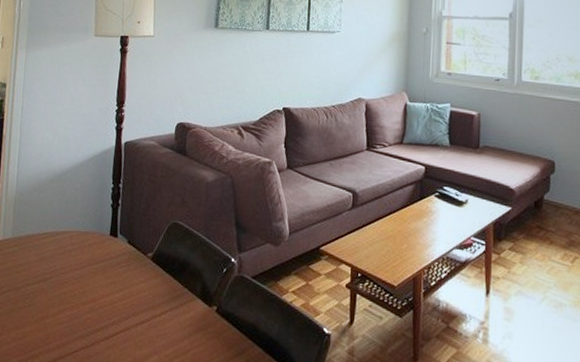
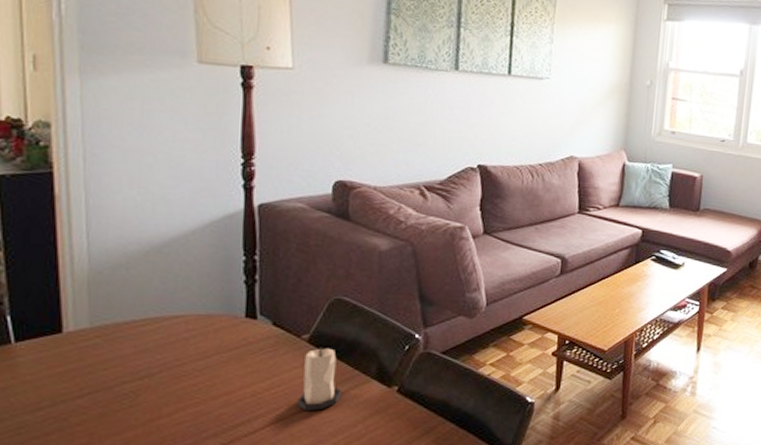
candle: none [141,264,174,323] -> present [297,346,341,410]

